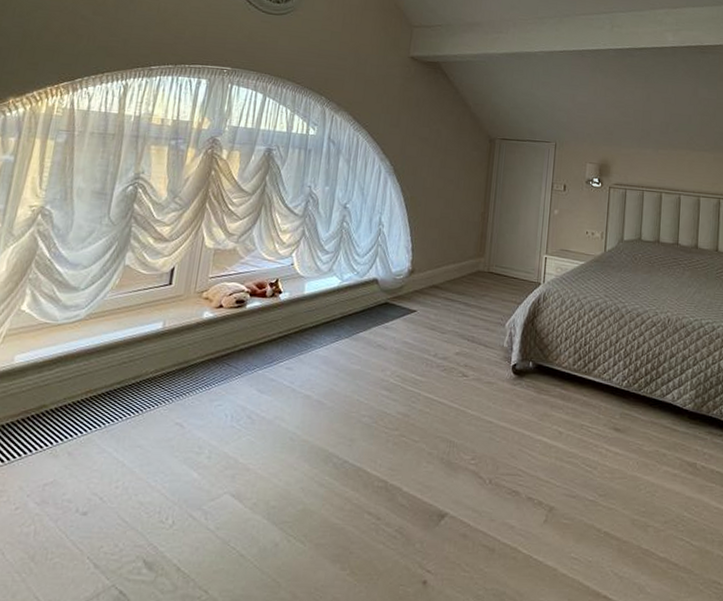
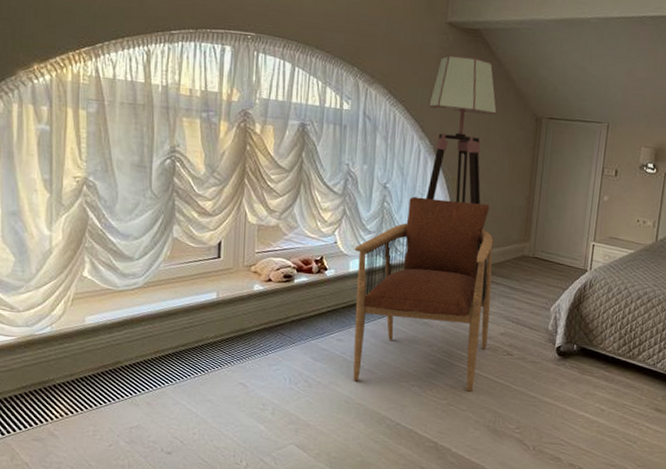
armchair: none [300,215,450,420] -> present [353,196,494,392]
floor lamp: none [385,84,454,294] -> present [426,54,497,276]

